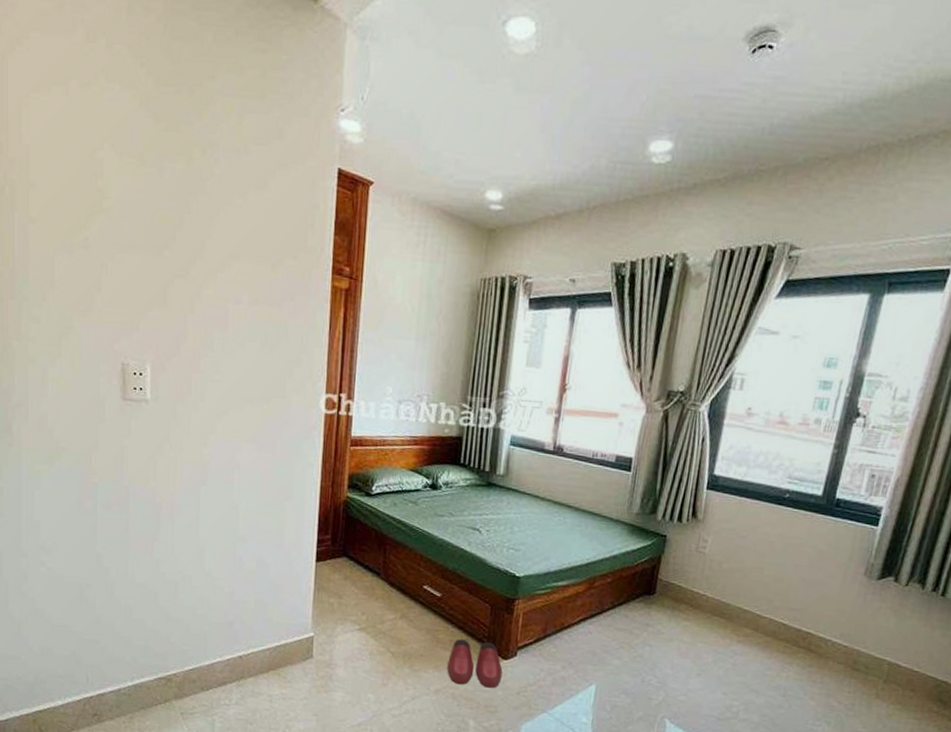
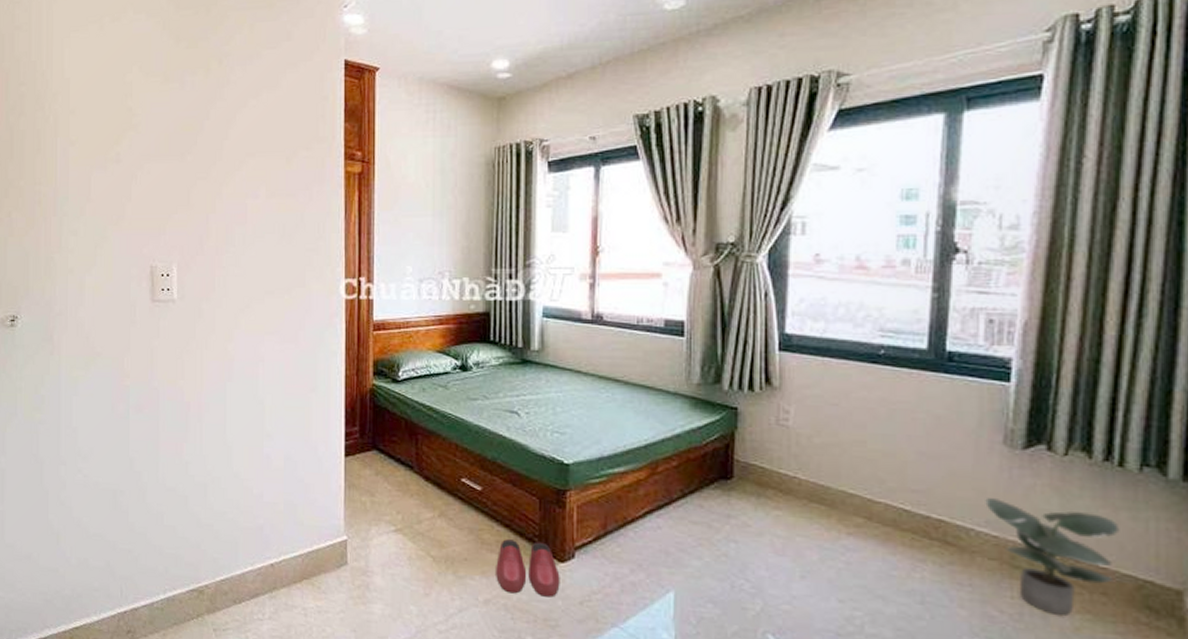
potted plant: none [843,617,933,706] -> present [985,498,1120,616]

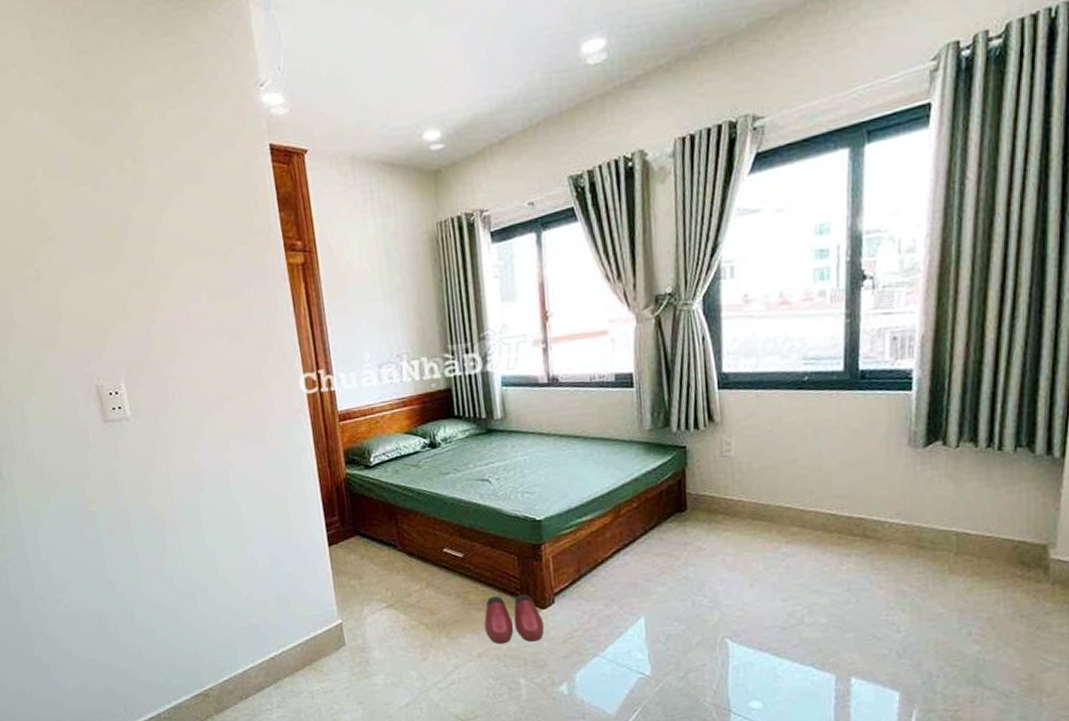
potted plant: present [985,498,1120,616] -> none [895,492,1000,581]

